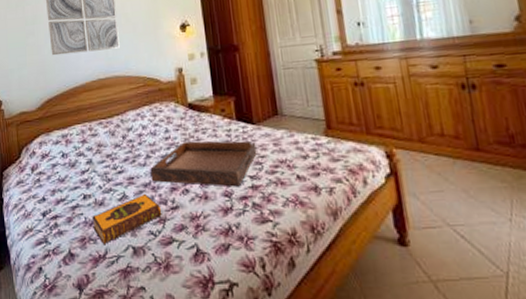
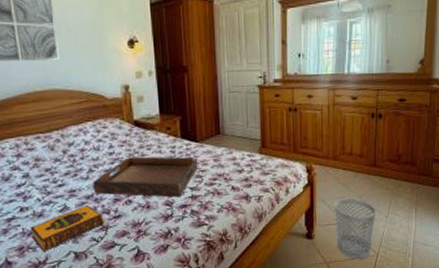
wastebasket: none [429,192,496,279] -> present [334,198,375,259]

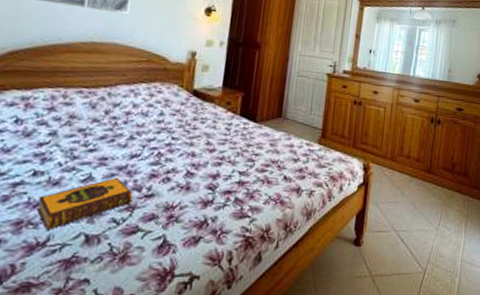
serving tray: present [93,156,198,197] -> none [128,128,253,181]
wastebasket: present [334,198,375,259] -> none [384,203,427,275]

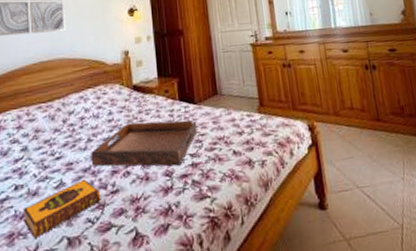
serving tray: none [128,128,253,181] -> present [91,120,198,166]

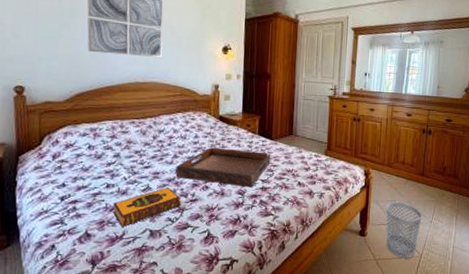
wastebasket: none [343,158,394,234] -> present [385,201,421,258]

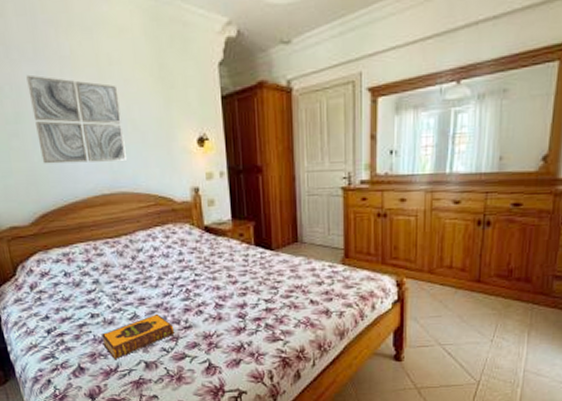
serving tray: present [175,147,271,187] -> none [162,264,273,309]
wastebasket: present [385,201,421,258] -> none [428,317,478,386]

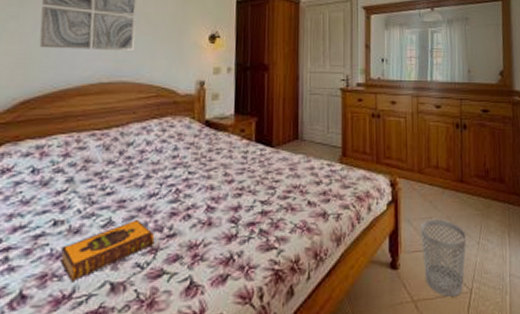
wastebasket: none [428,317,478,386] -> present [420,218,466,297]

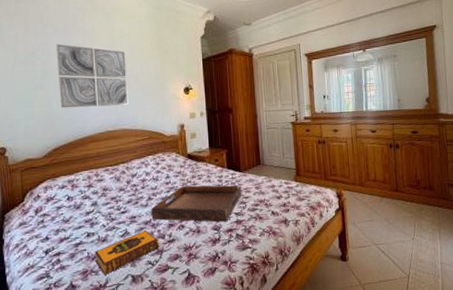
serving tray: none [147,161,272,213] -> present [151,185,242,222]
wastebasket: present [420,218,466,297] -> none [364,221,403,281]

